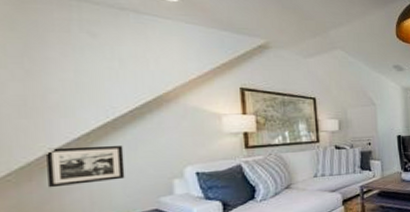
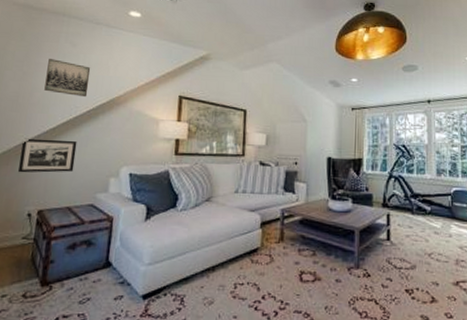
wall art: none [60,53,126,96] -> present [44,59,91,98]

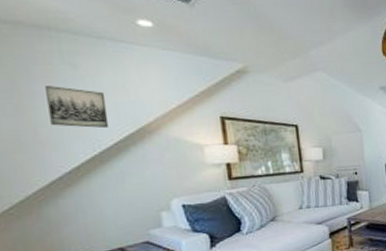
picture frame: present [18,138,77,173] -> none [43,178,116,221]

